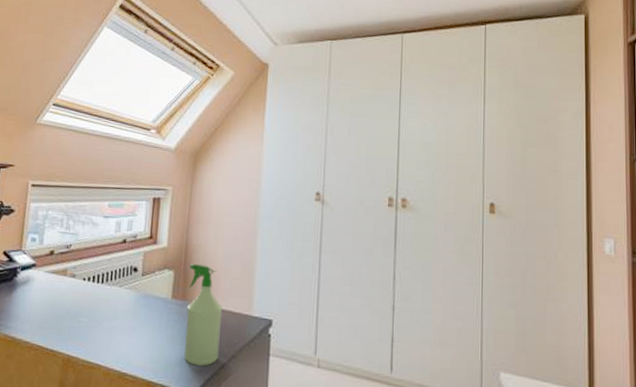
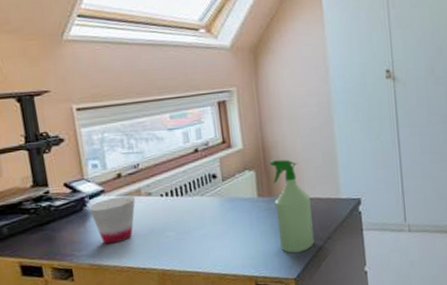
cup: none [18,272,60,319] -> present [89,195,136,245]

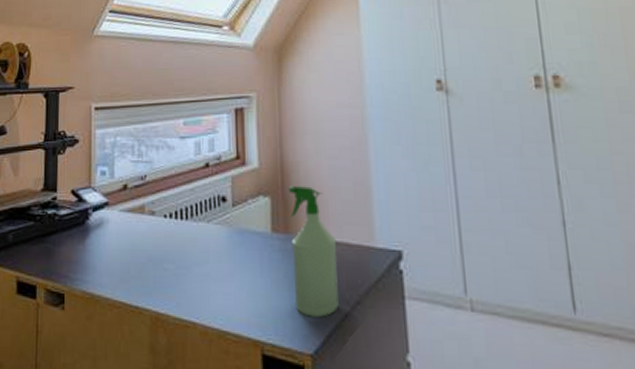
cup: present [89,195,136,245] -> none [91,212,137,269]

